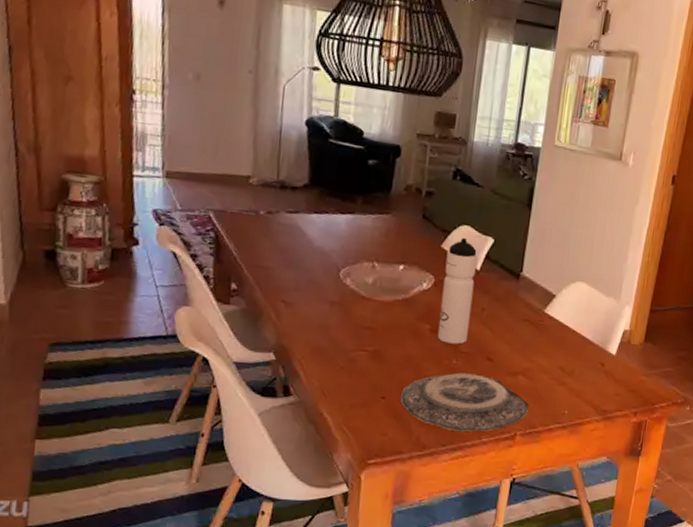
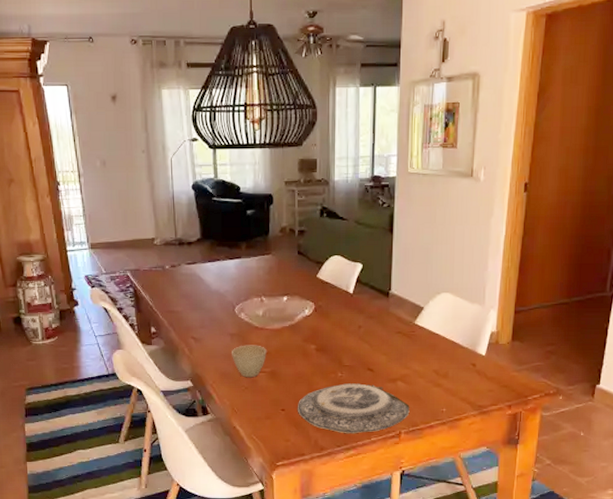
cup: none [329,316,372,356] -> present [232,345,267,378]
water bottle: present [437,237,478,344] -> none [322,266,350,359]

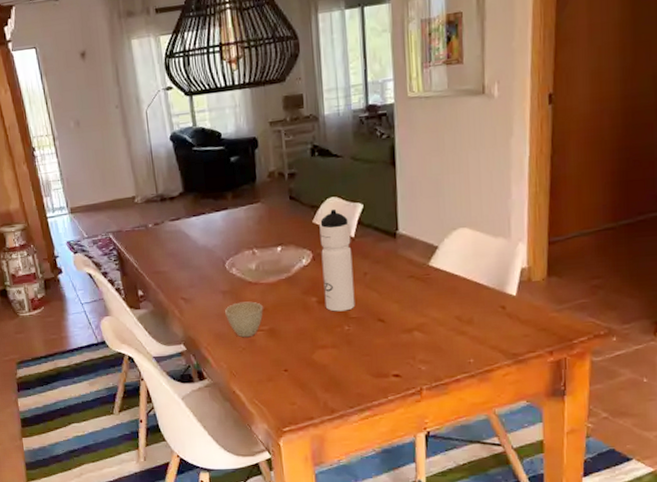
plate: present [298,383,410,434] -> none [302,336,431,394]
water bottle: none [322,266,350,359] -> present [319,209,355,312]

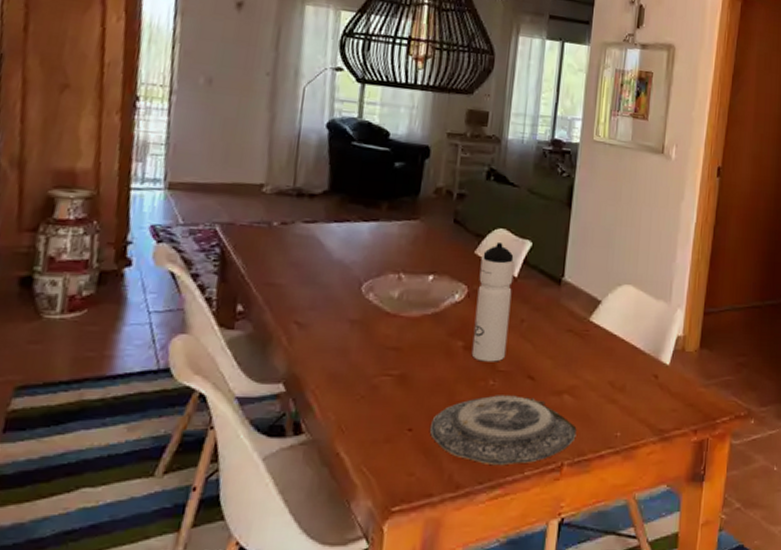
cup: present [225,301,263,338] -> none [348,336,398,383]
plate: none [302,336,431,394] -> present [430,395,577,466]

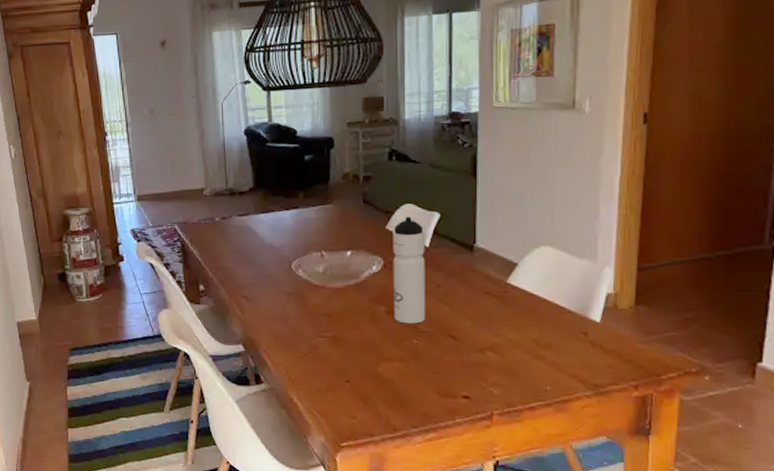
plate: present [430,395,577,466] -> none [365,352,504,413]

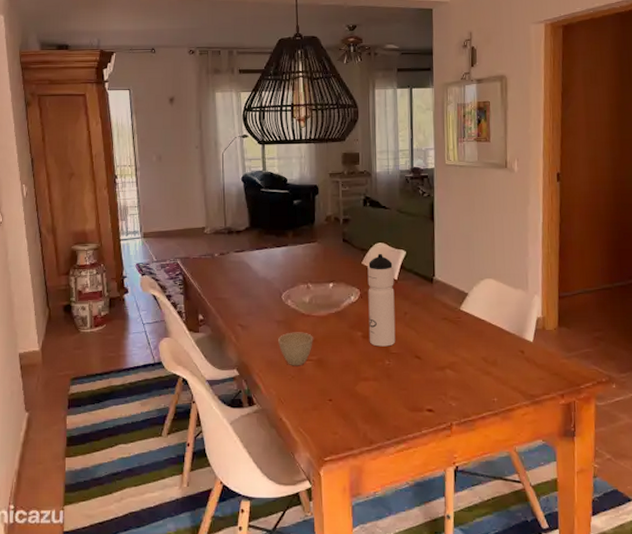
cup: none [288,305,328,343] -> present [278,332,313,366]

